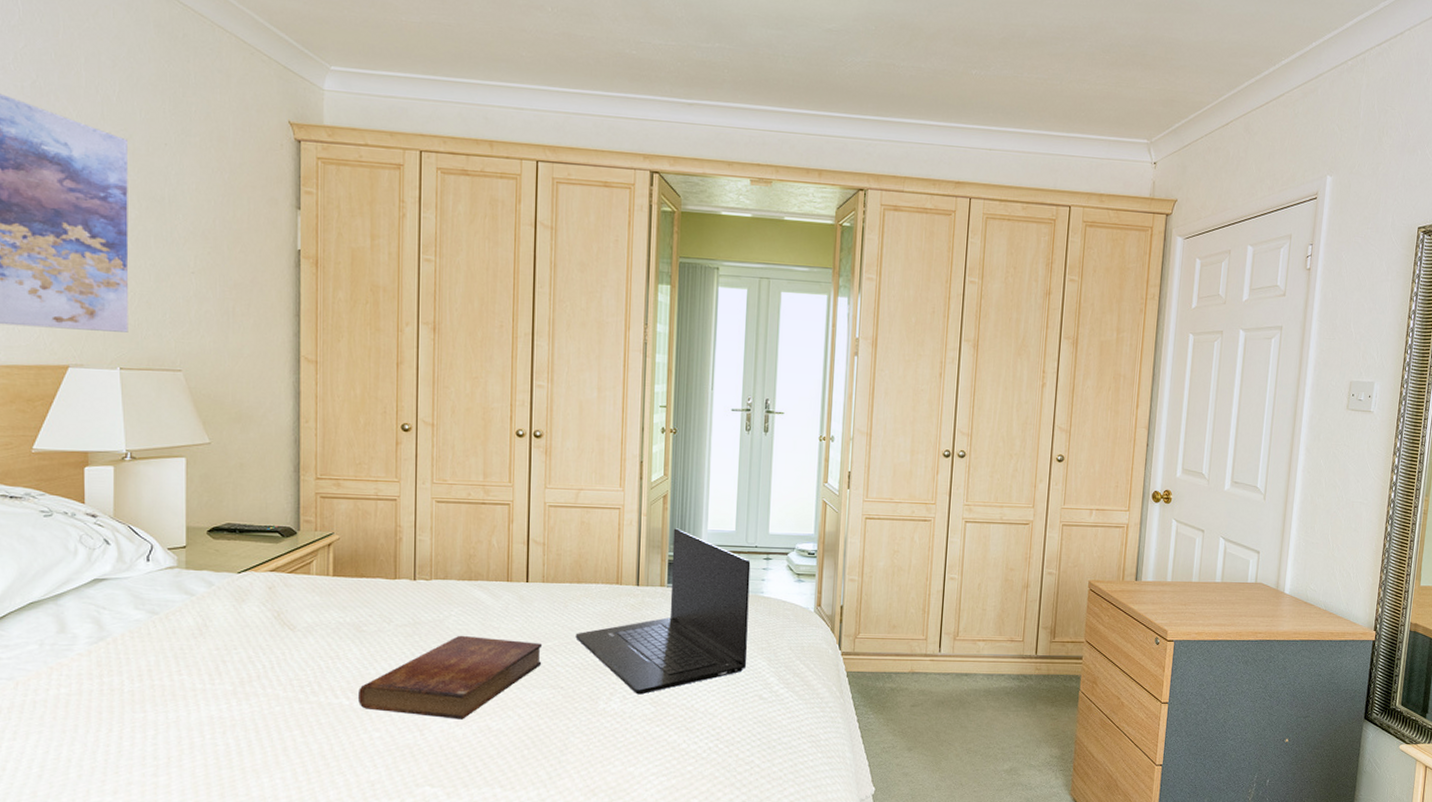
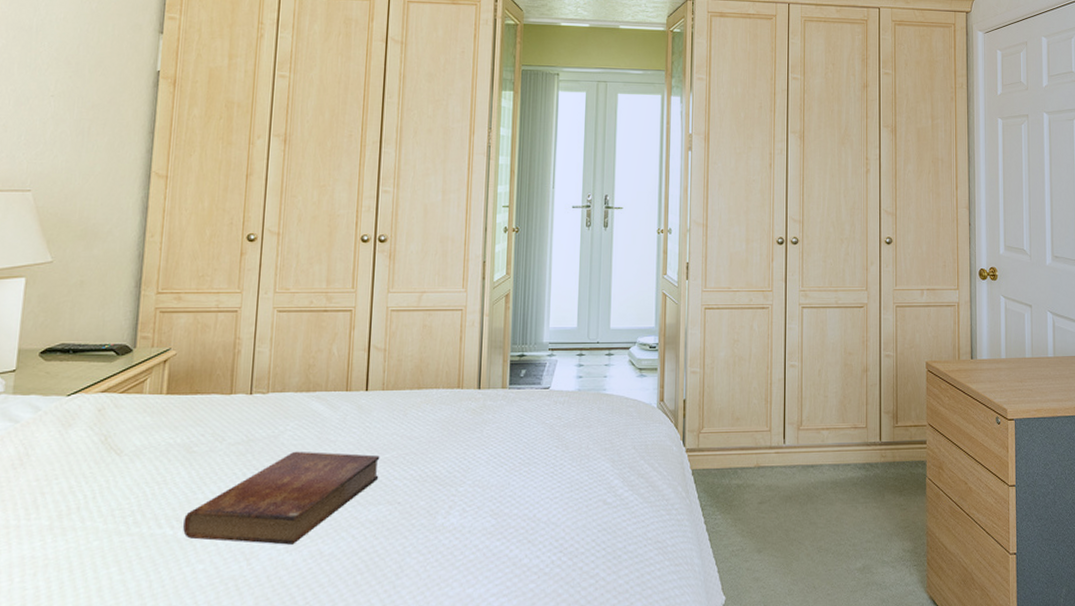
laptop: present [575,528,751,695] -> none [414,327,593,506]

